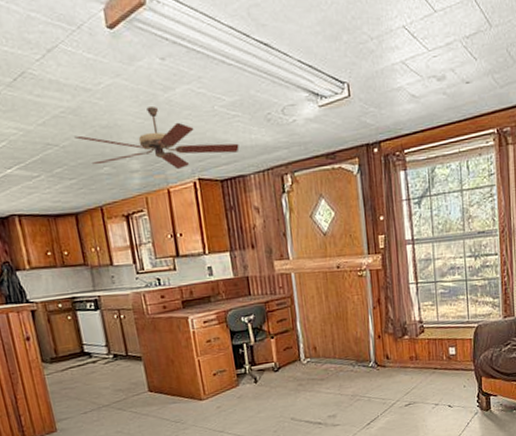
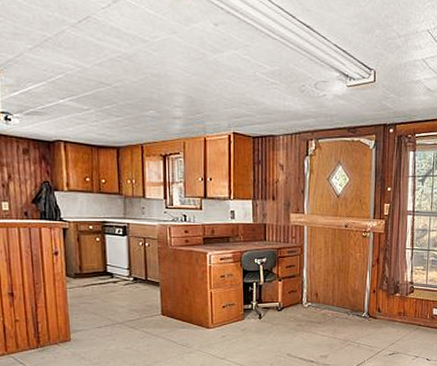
ceiling fan: present [74,106,239,170] -> none [127,64,273,122]

